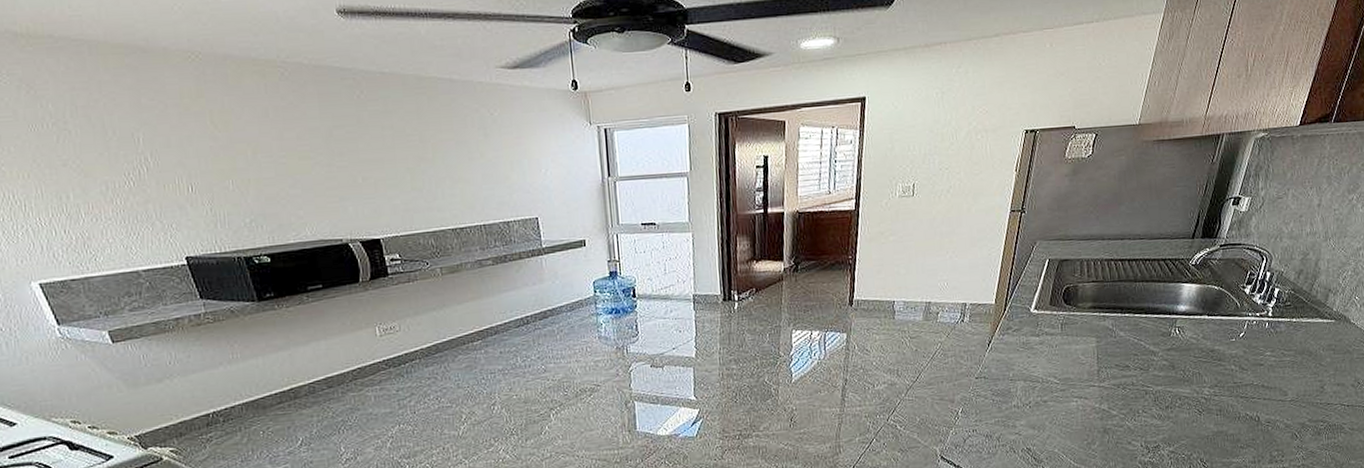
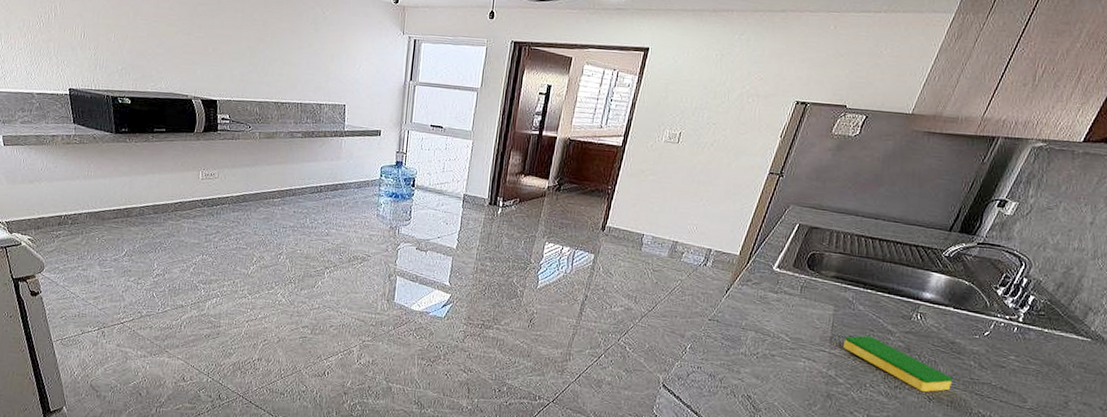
dish sponge: none [1111,361,1218,407] -> present [843,335,953,393]

